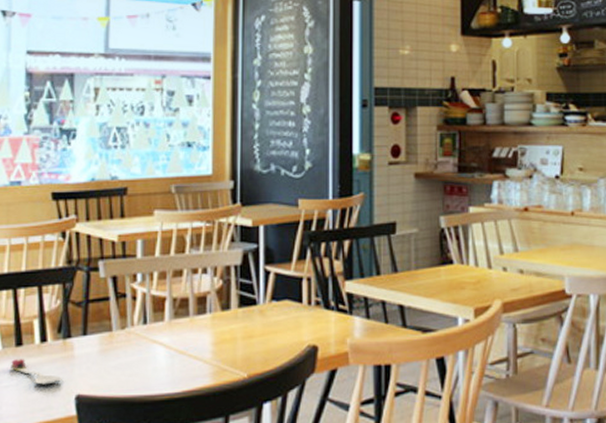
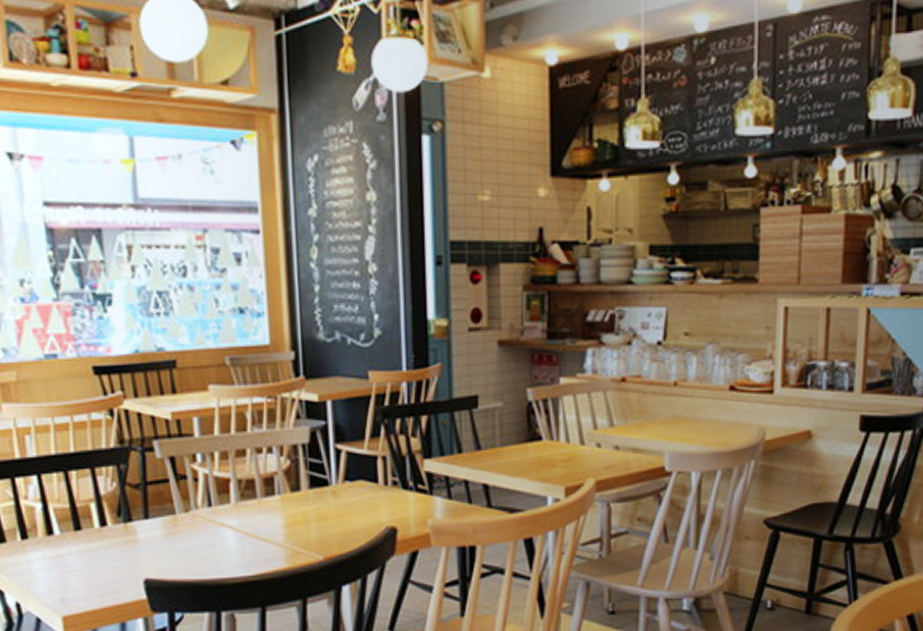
spoon: present [11,359,62,385] -> none [72,543,128,569]

